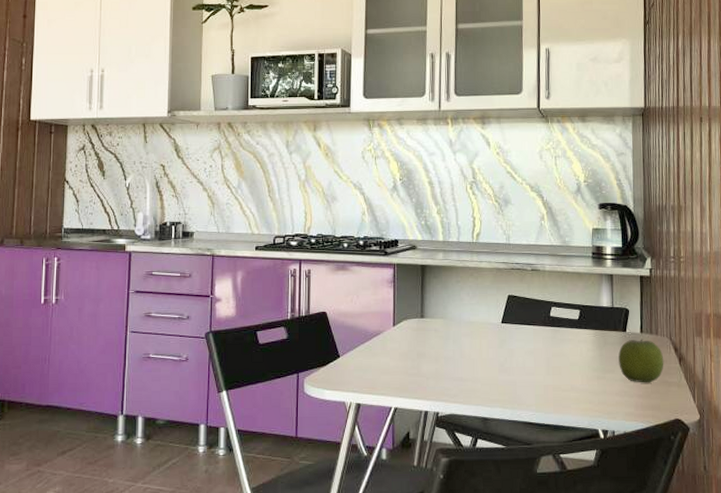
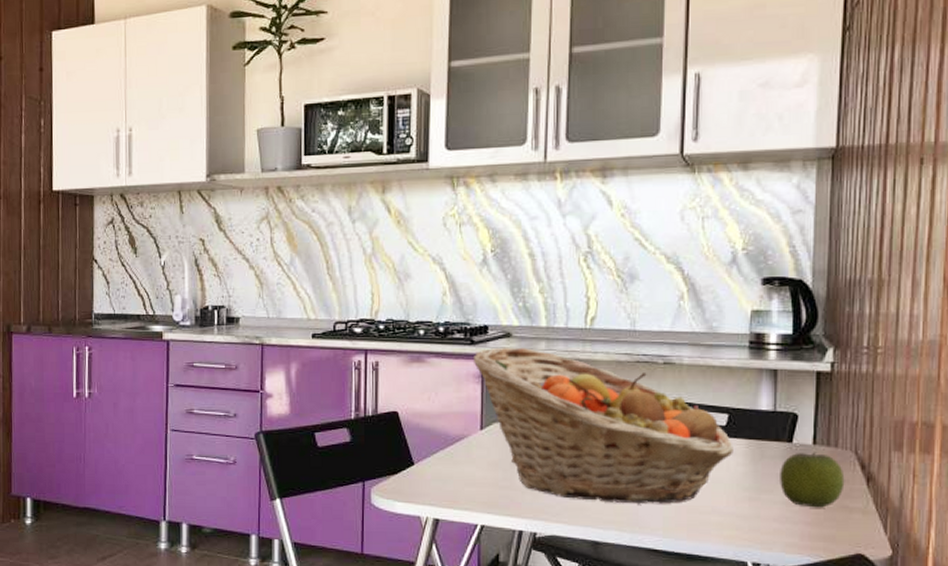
fruit basket: none [386,257,585,384] -> present [473,347,733,504]

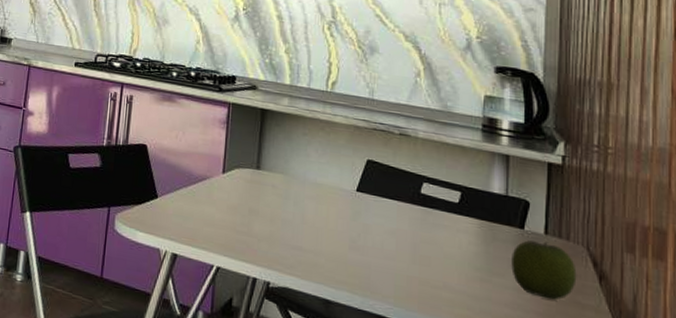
fruit basket: present [473,347,733,504] -> none [219,97,466,273]

